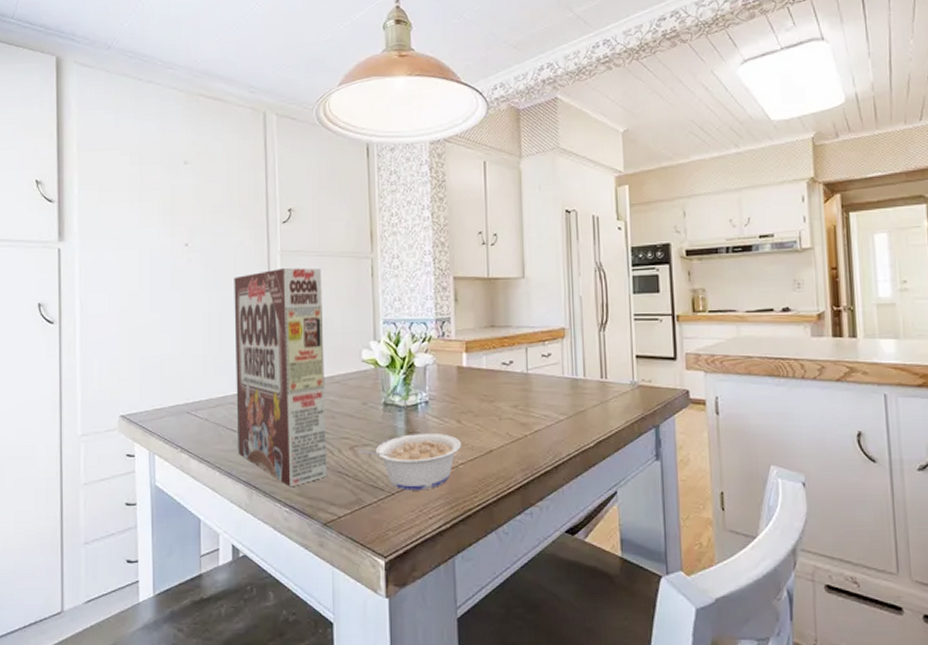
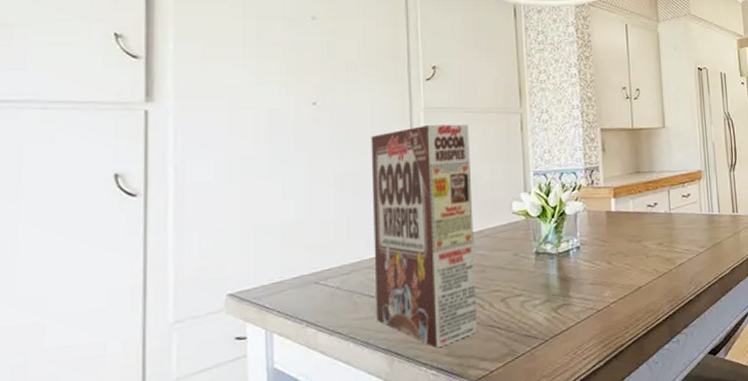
legume: present [359,432,461,491] -> none [511,276,612,336]

